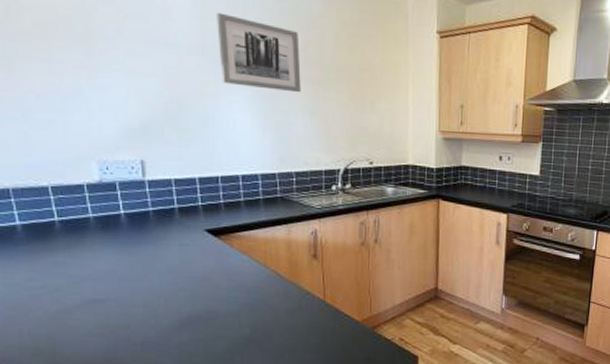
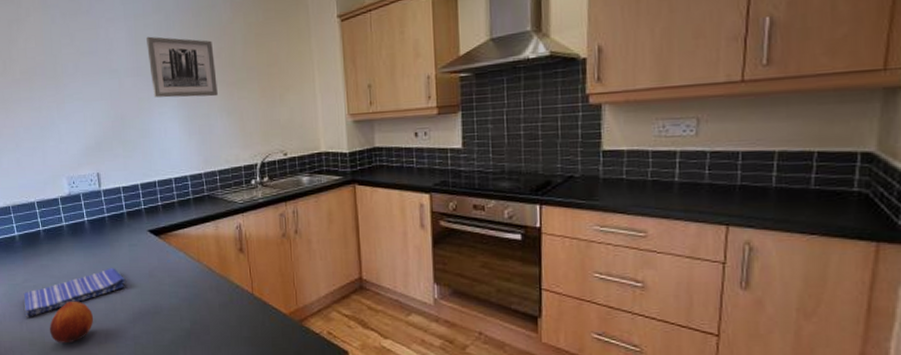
dish towel: none [26,268,173,323] -> present [23,267,126,317]
fruit: none [64,306,127,353] -> present [50,302,94,344]

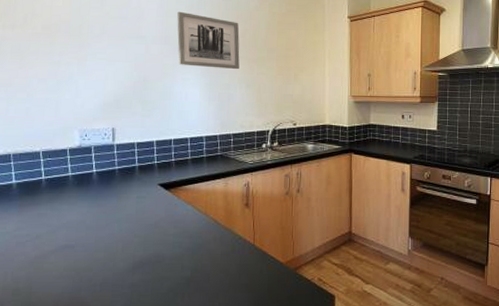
dish towel: present [23,267,126,317] -> none [12,217,130,266]
fruit: present [50,302,94,344] -> none [39,251,91,293]

